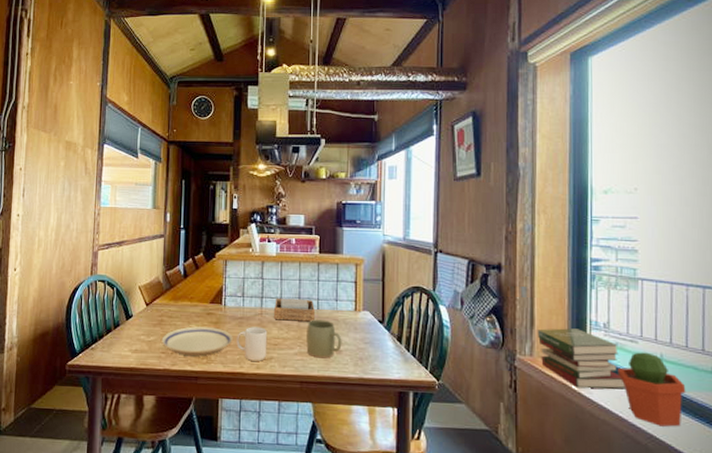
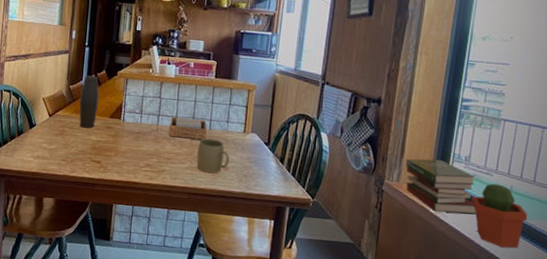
plate: present [161,326,233,357] -> none [62,138,129,165]
vase: none [177,259,198,316] -> present [79,75,100,128]
cup: present [236,327,268,361] -> none [132,141,162,173]

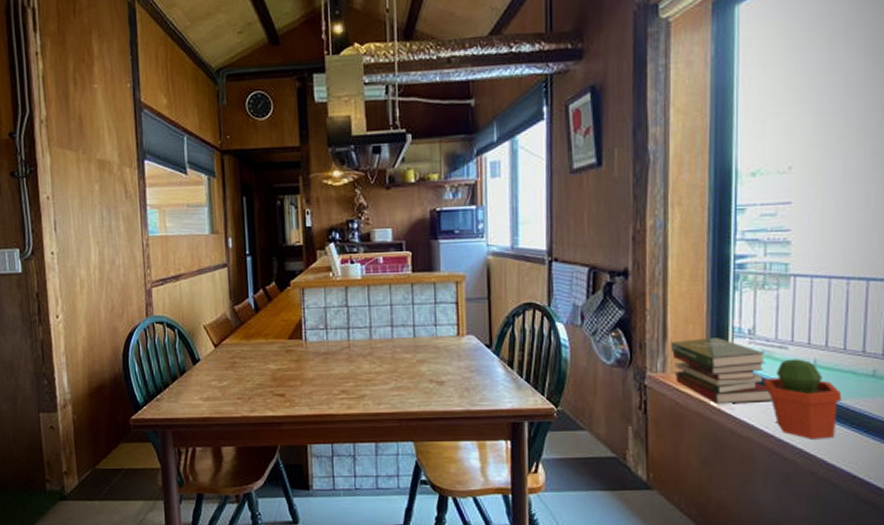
vase: present [79,75,100,128] -> none [248,290,273,356]
napkin holder: present [168,116,207,140] -> none [363,326,411,353]
mug: present [196,138,230,174] -> none [402,349,445,392]

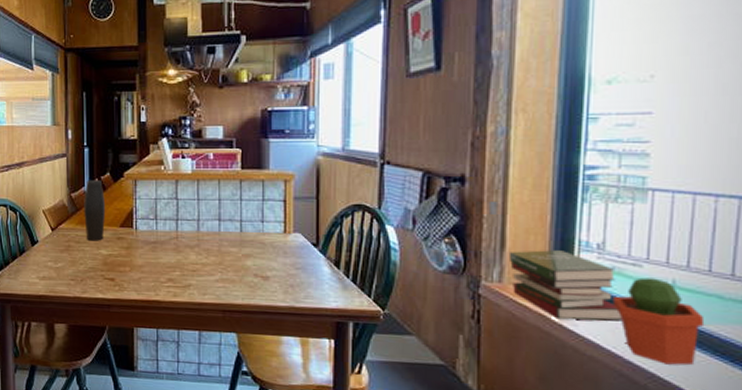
vase: none [248,290,273,356] -> present [84,180,106,241]

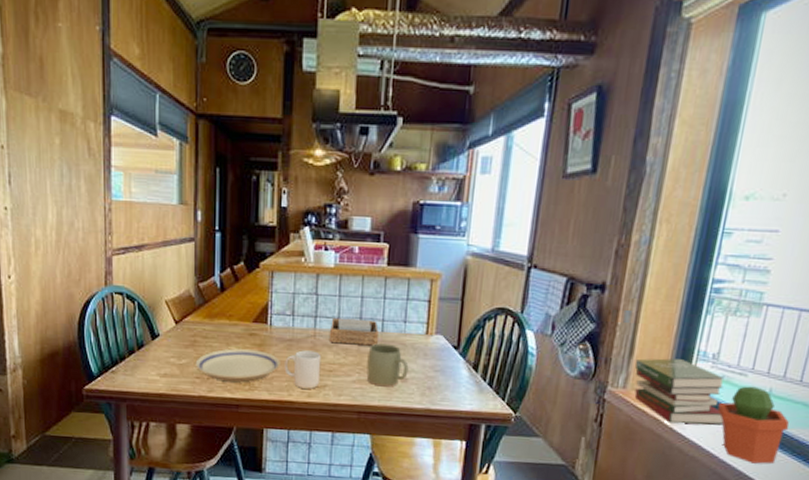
plate: none [70,252,146,284] -> present [195,348,280,383]
vase: present [84,180,106,241] -> none [213,269,238,337]
cup: none [150,252,185,289] -> present [284,350,322,389]
napkin holder: none [190,220,237,246] -> present [328,317,379,346]
mug: none [229,243,270,286] -> present [366,343,409,387]

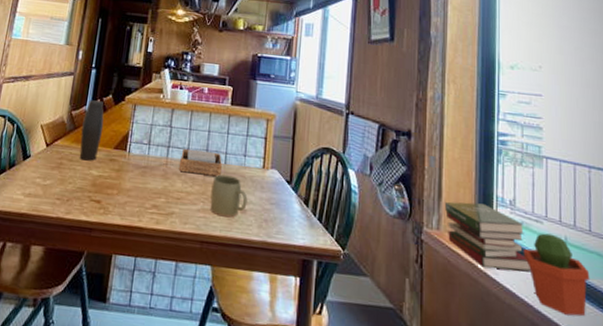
plate: present [195,348,280,383] -> none [58,172,134,206]
vase: none [213,269,238,337] -> present [79,100,104,161]
cup: present [284,350,322,389] -> none [137,177,171,216]

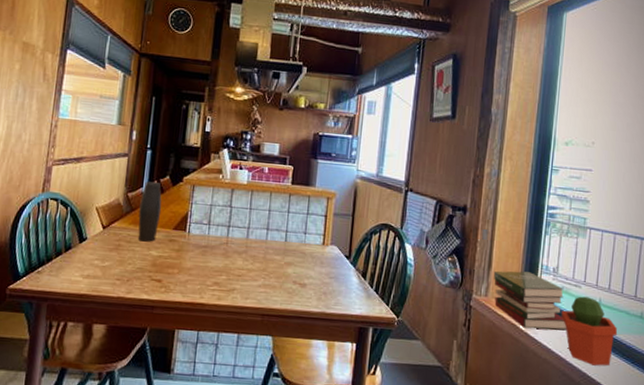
napkin holder: present [178,148,222,177] -> none [239,227,283,254]
mug: present [210,174,248,218] -> none [270,252,308,292]

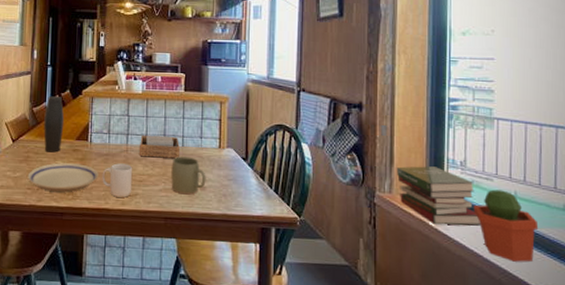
plate: none [117,253,195,285] -> present [27,163,99,193]
cup: none [198,256,232,292] -> present [102,163,133,198]
napkin holder: none [239,227,283,254] -> present [138,135,180,159]
mug: none [270,252,308,292] -> present [171,156,206,195]

